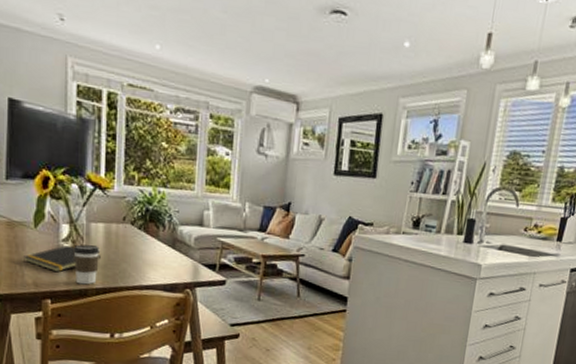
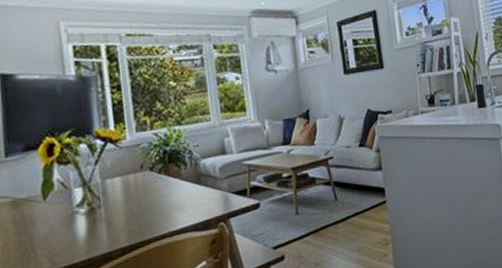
notepad: present [24,245,101,272] -> none [34,209,122,243]
coffee cup: present [73,244,101,285] -> none [90,202,121,249]

